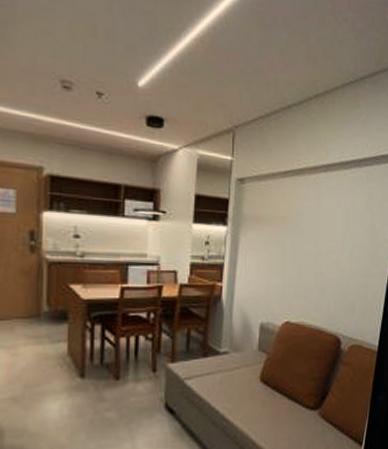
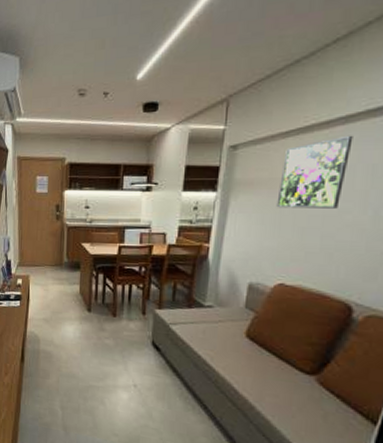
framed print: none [280,182,333,248] -> present [276,135,353,209]

